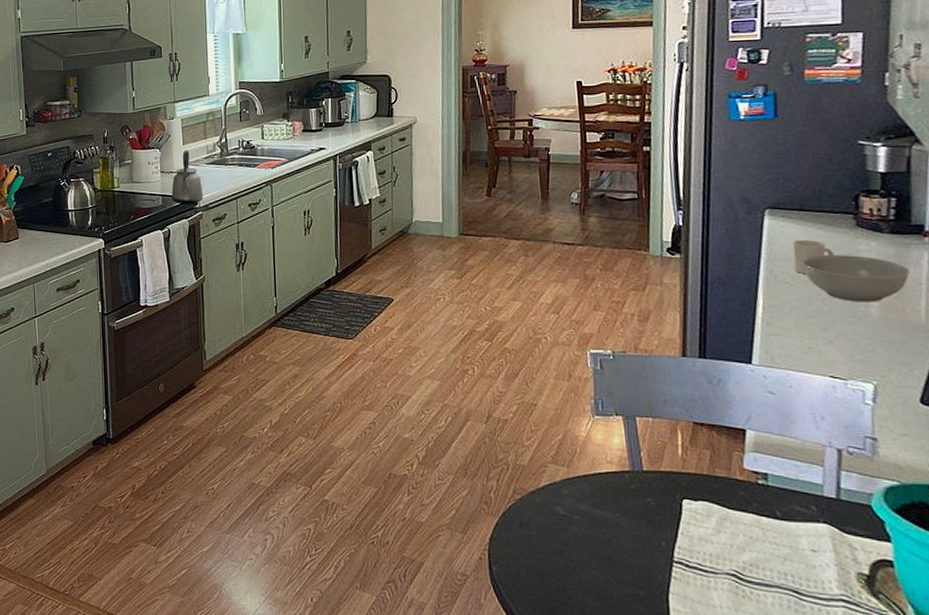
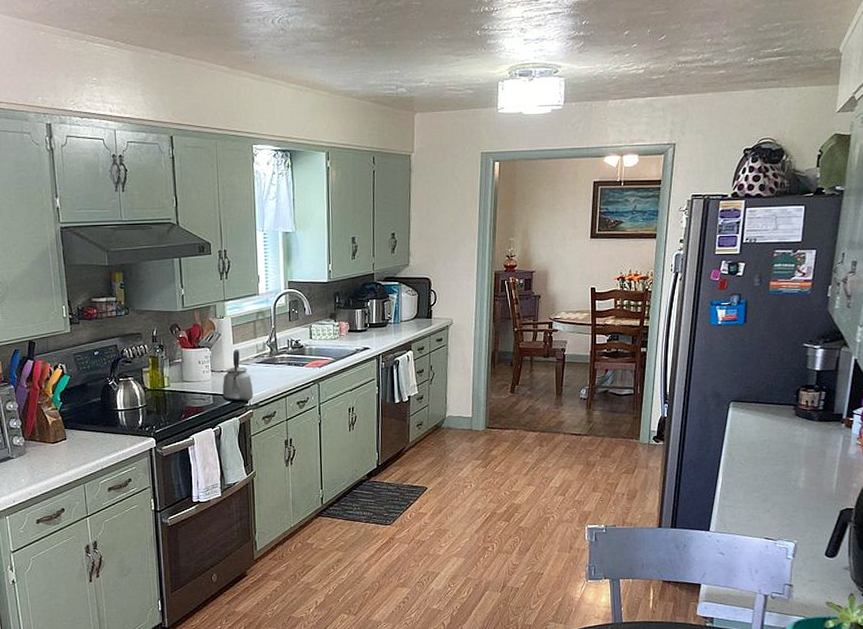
mug: present [792,239,834,275] -> none [748,427,777,457]
bowl: present [802,255,910,302] -> none [753,439,829,478]

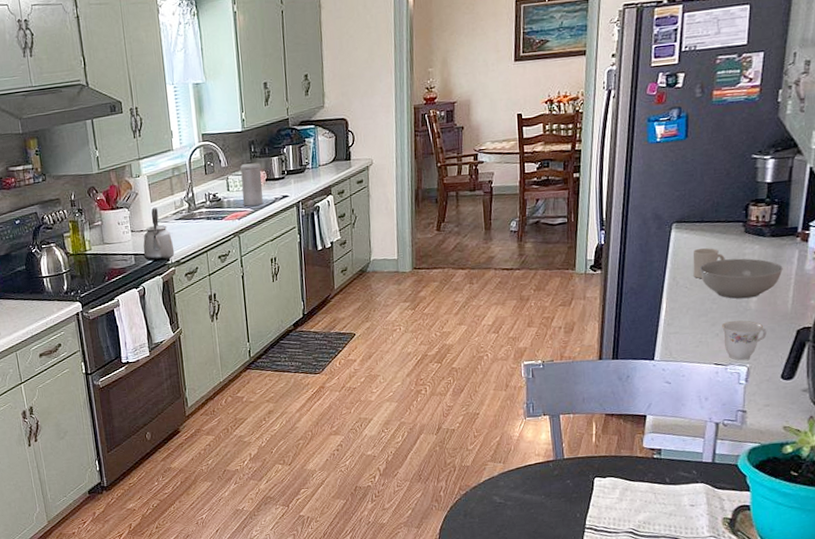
canister: none [324,313,345,356] -> present [240,162,264,207]
mug: none [748,427,777,457] -> present [693,248,725,279]
bowl: none [753,439,829,478] -> present [699,258,783,299]
teacup: none [773,497,813,537] -> present [722,320,767,361]

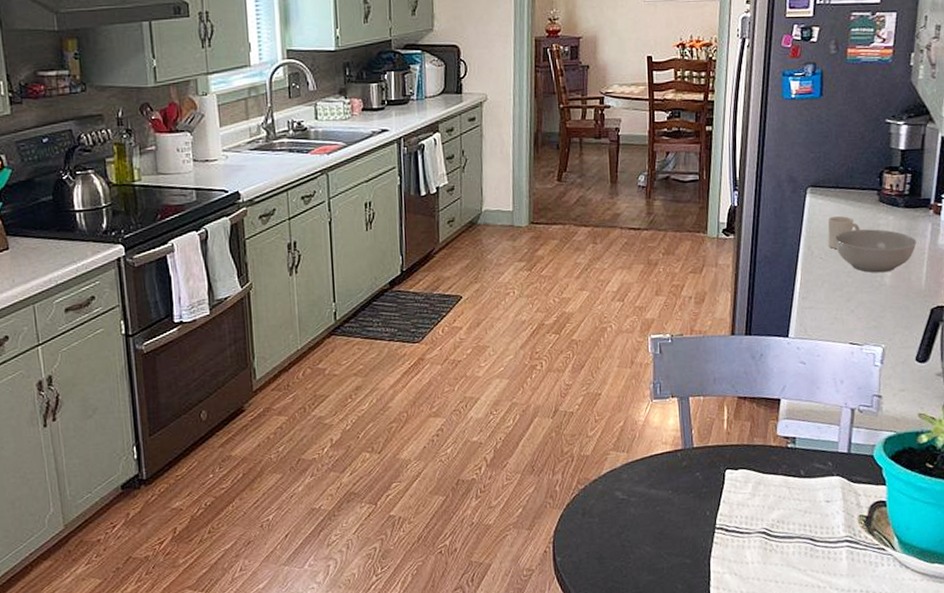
kettle: present [143,207,175,262] -> none [207,133,247,200]
canister: present [240,162,264,207] -> none [332,88,359,140]
teacup: present [722,320,767,361] -> none [857,296,901,341]

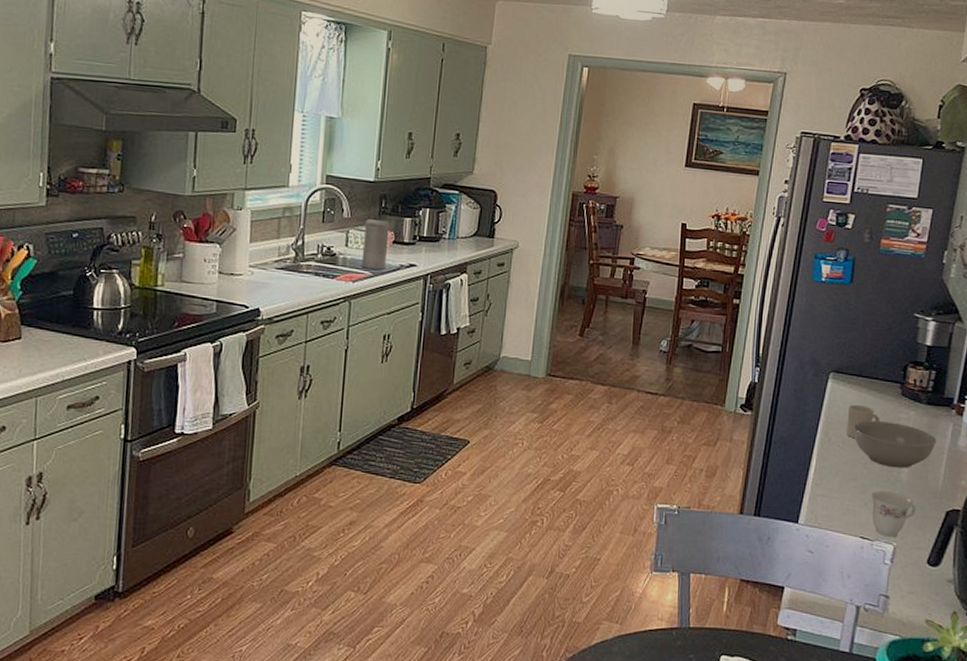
canister: none [332,88,359,140] -> present [361,219,390,271]
teacup: none [857,296,901,341] -> present [871,490,916,538]

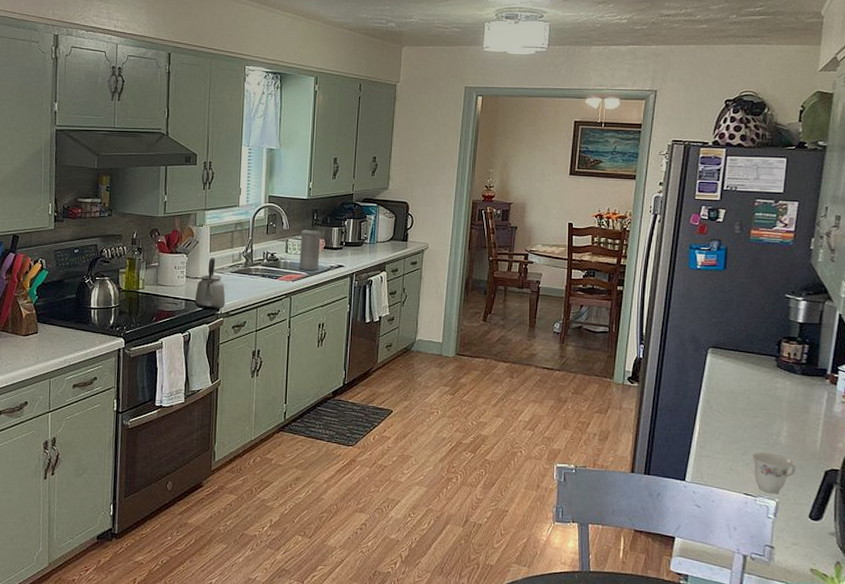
kettle: none [228,249,269,315] -> present [194,257,226,310]
mug: present [846,404,880,439] -> none [726,375,758,406]
bowl: present [853,421,937,468] -> none [732,390,813,432]

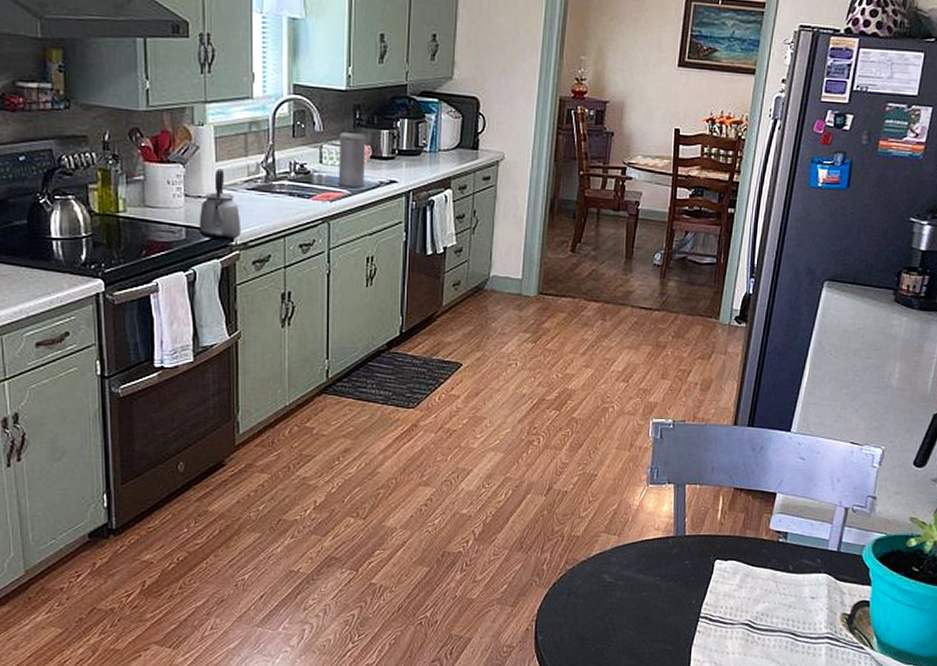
teacup: present [753,452,796,494] -> none [862,396,905,442]

